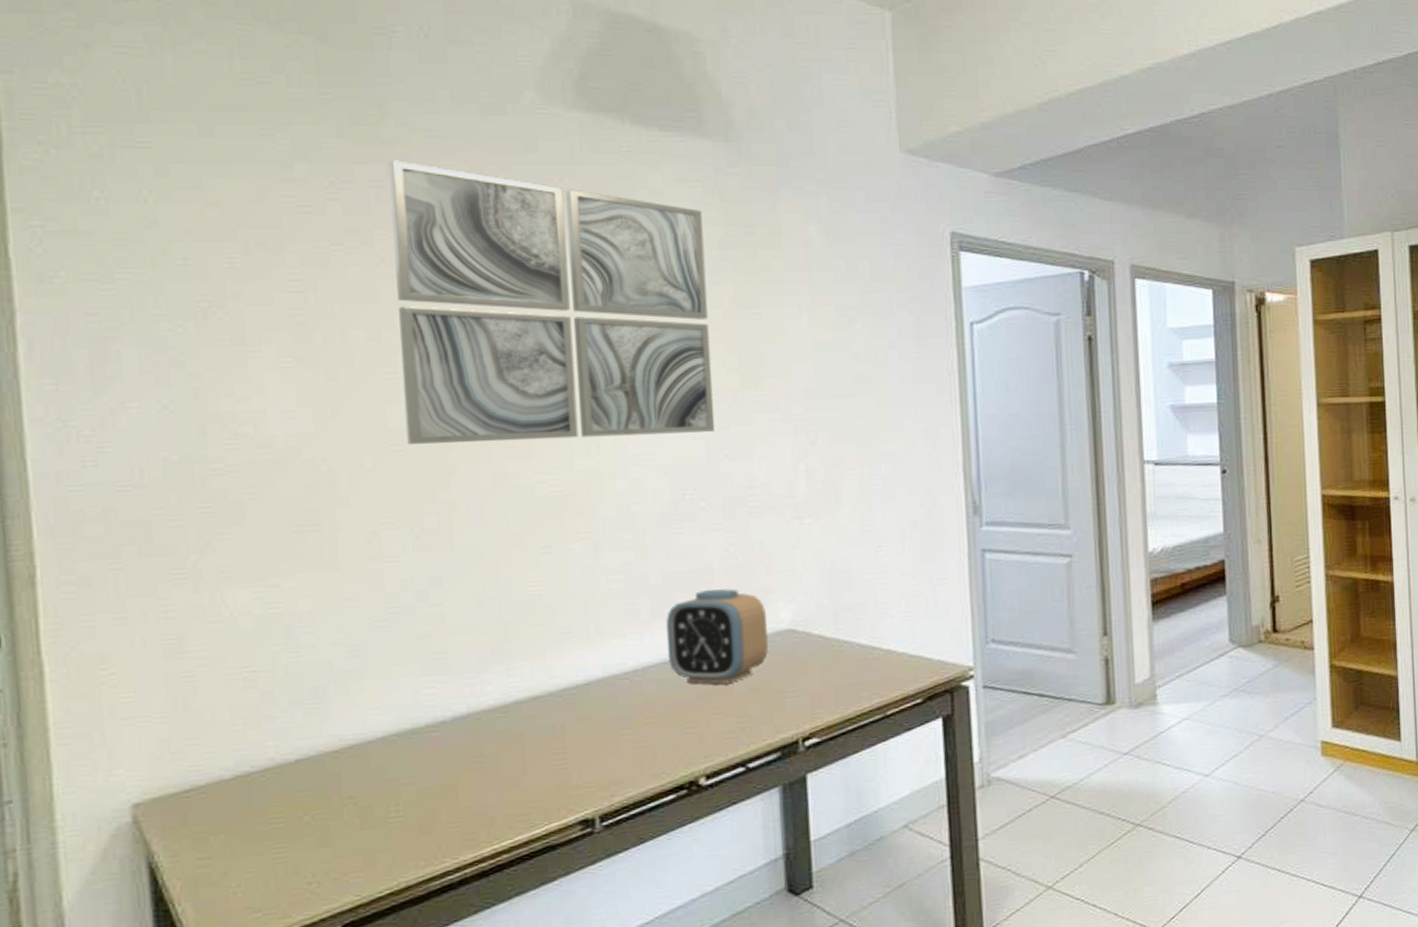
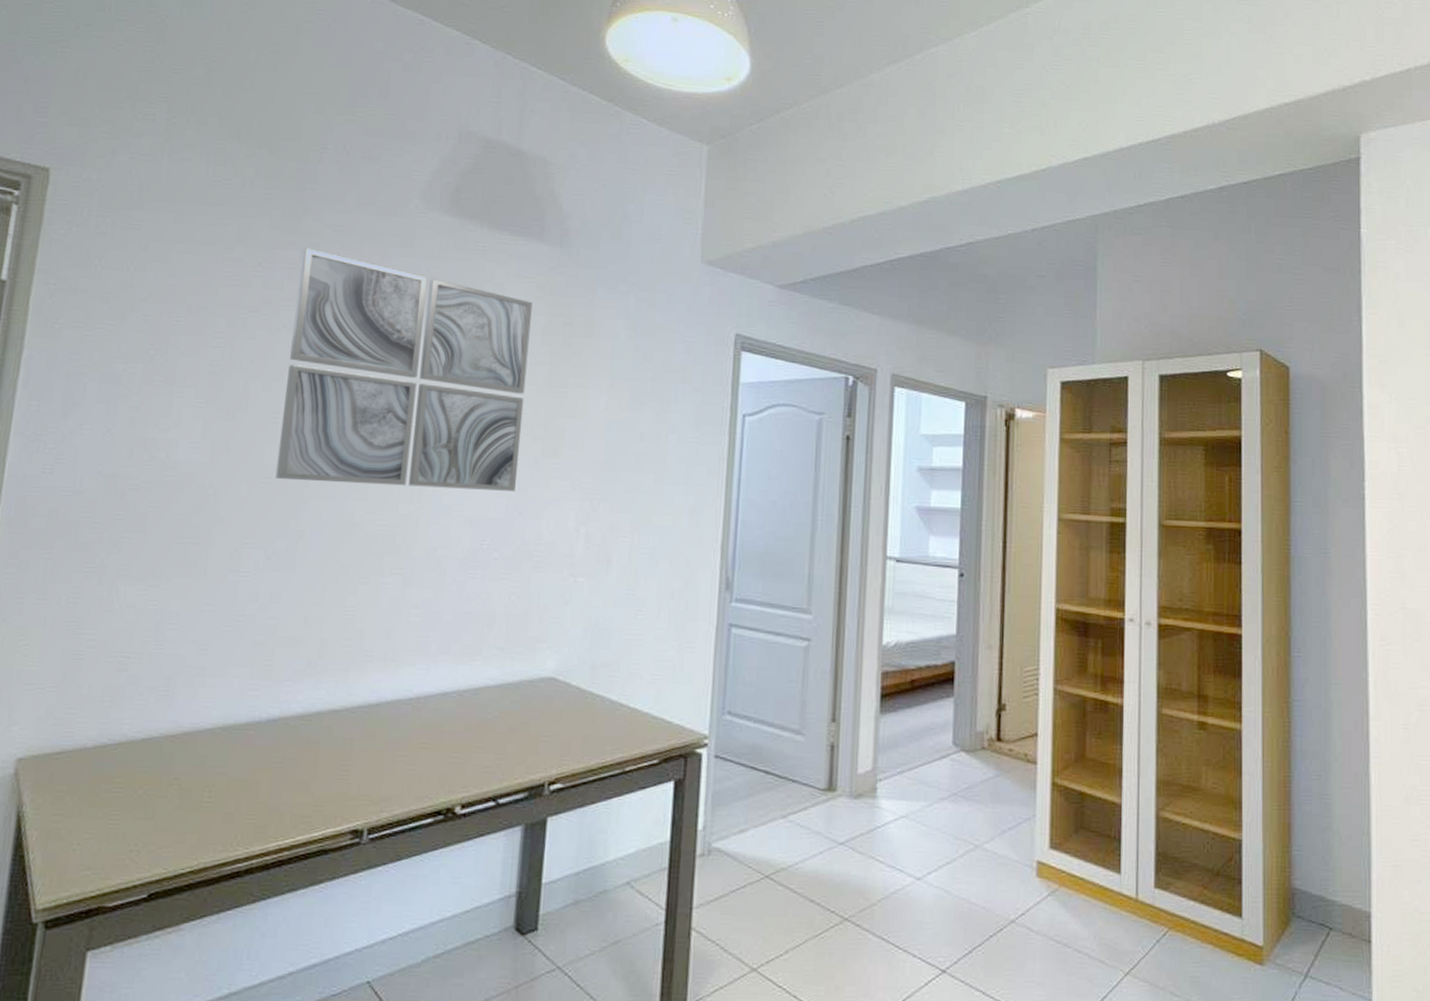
alarm clock: present [666,588,768,684] -> none [446,631,535,721]

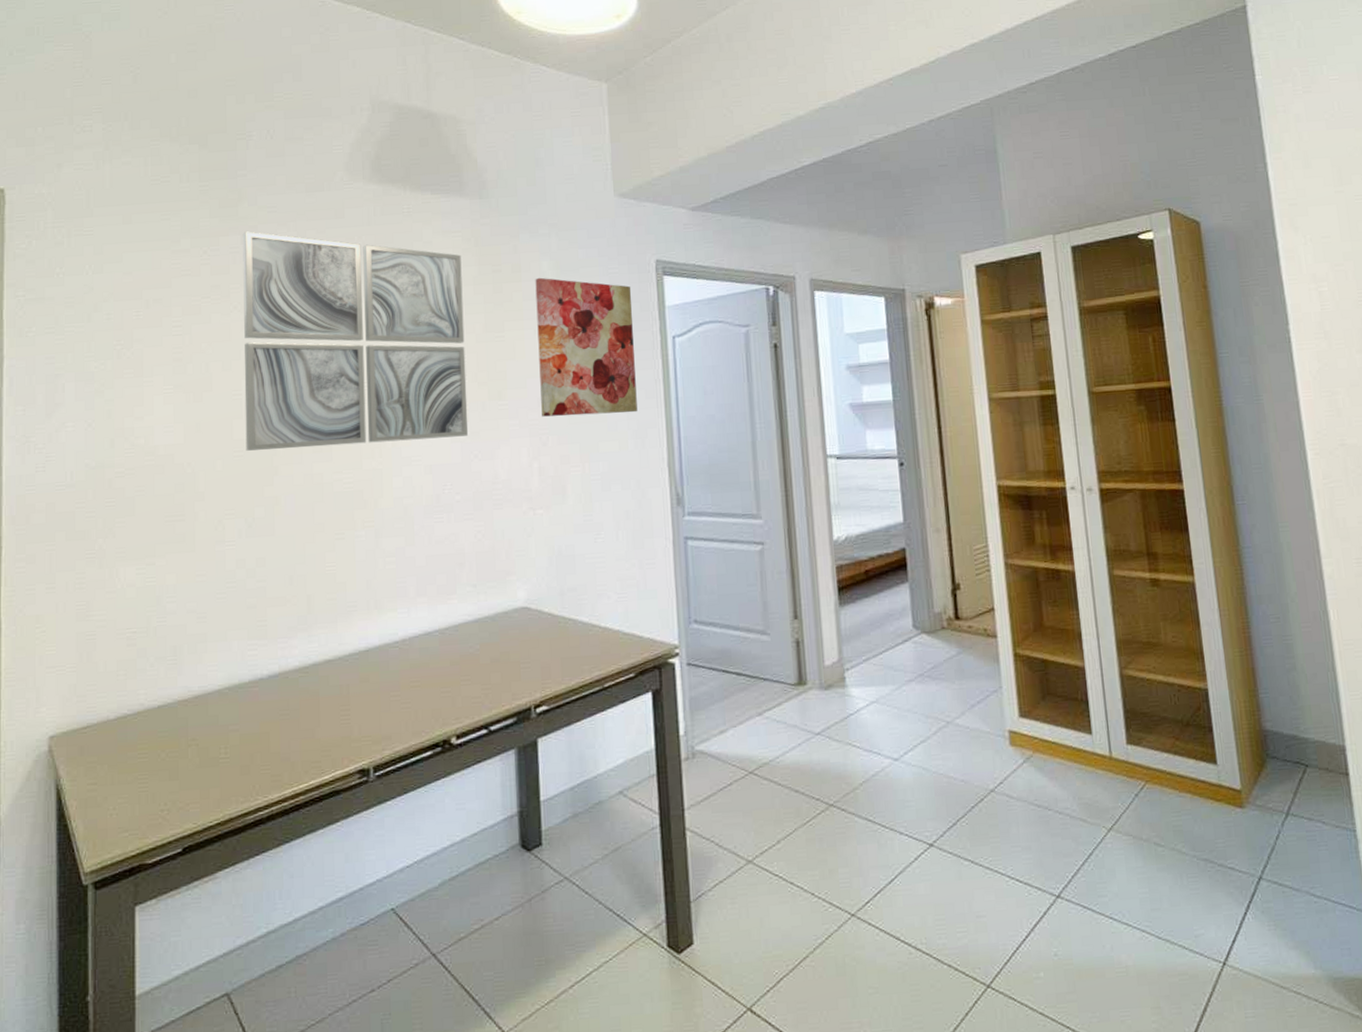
wall art: none [596,336,705,489] -> present [535,277,638,417]

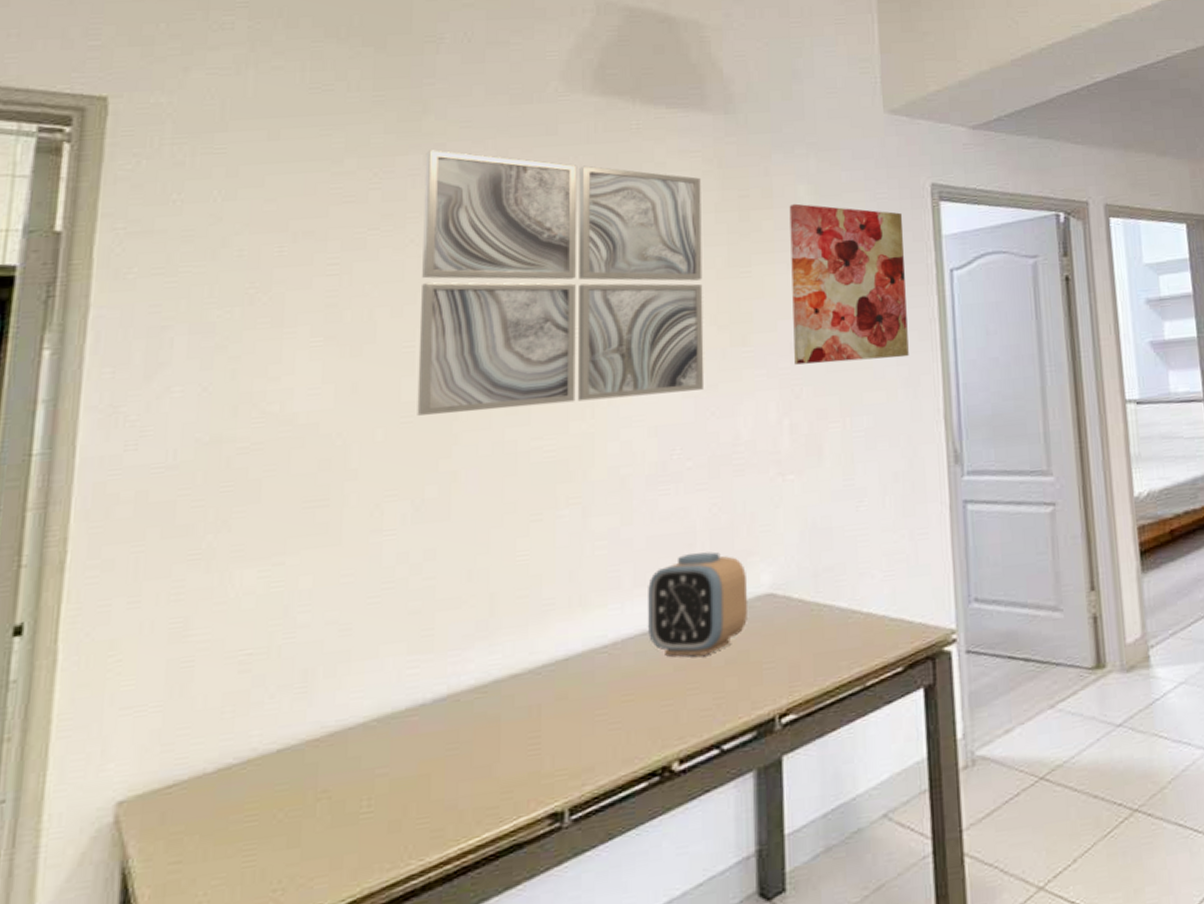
alarm clock: none [428,570,507,654] -> present [647,551,748,656]

